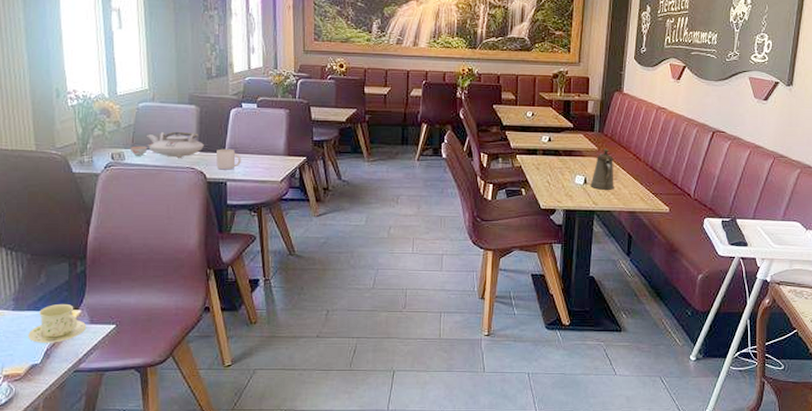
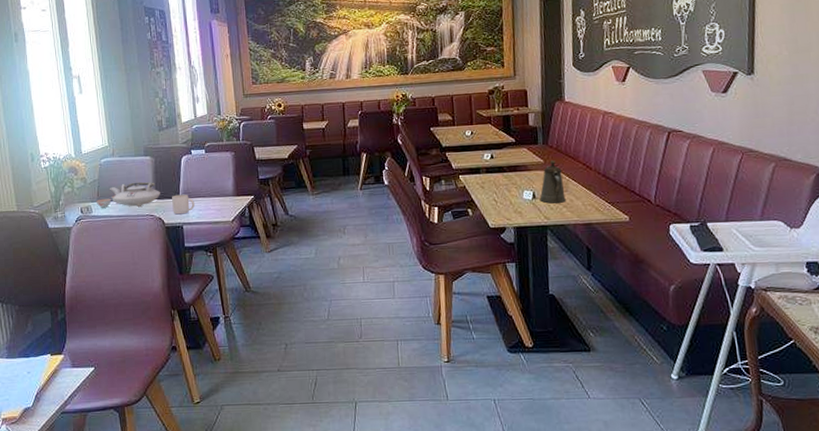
cup and saucer: present [28,303,87,343] -> none [20,349,70,388]

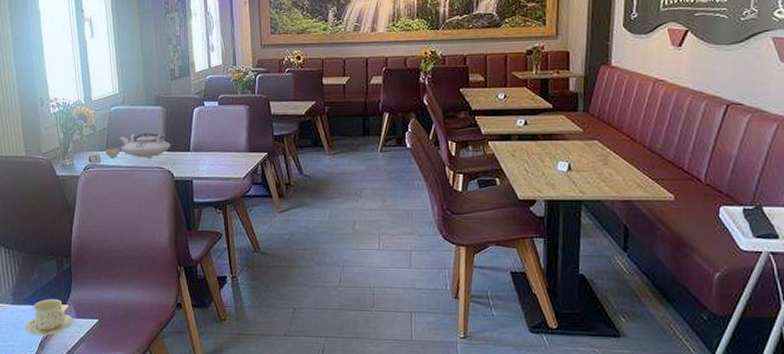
cup and saucer: none [20,349,70,388] -> present [25,298,74,335]
mug: present [172,194,195,215] -> none [182,147,205,168]
coffee pot: present [539,160,566,204] -> none [575,130,605,177]

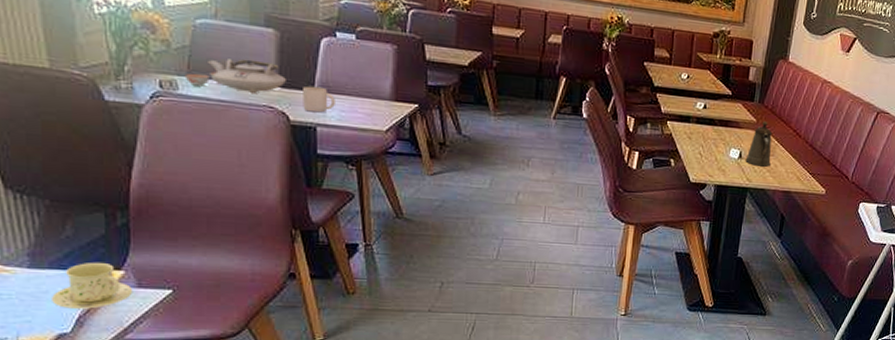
mug: none [182,147,205,168] -> present [303,86,335,113]
coffee pot: none [575,130,605,177] -> present [745,121,772,167]

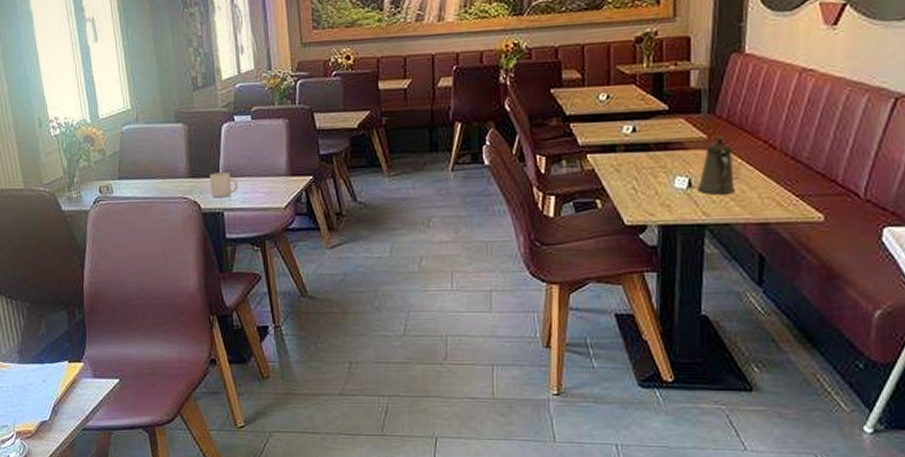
cup and saucer: present [52,262,133,309] -> none [35,355,91,399]
teapot: present [184,59,286,93] -> none [117,155,196,187]

